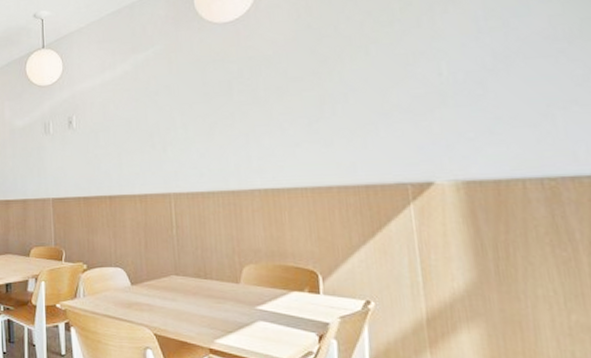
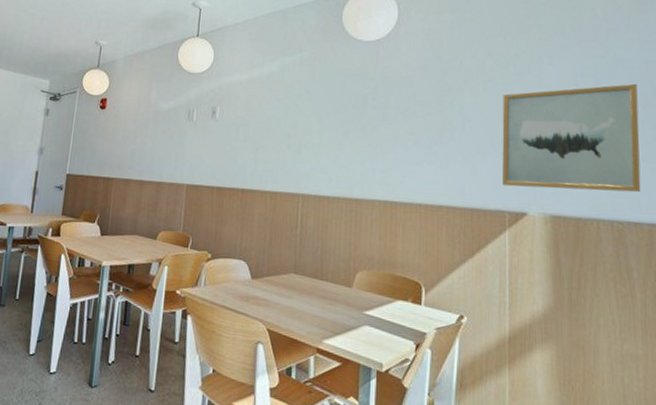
wall art: none [389,17,576,156] -> present [502,83,641,193]

